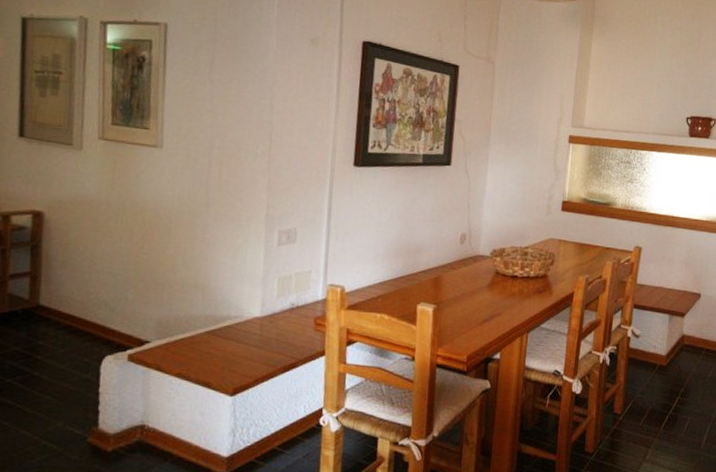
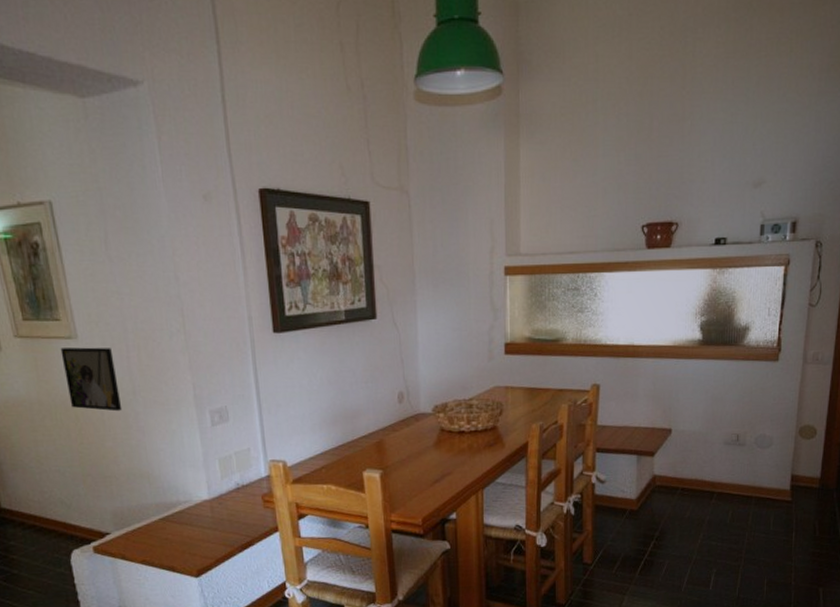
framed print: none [140,155,195,221] -> present [60,347,123,412]

